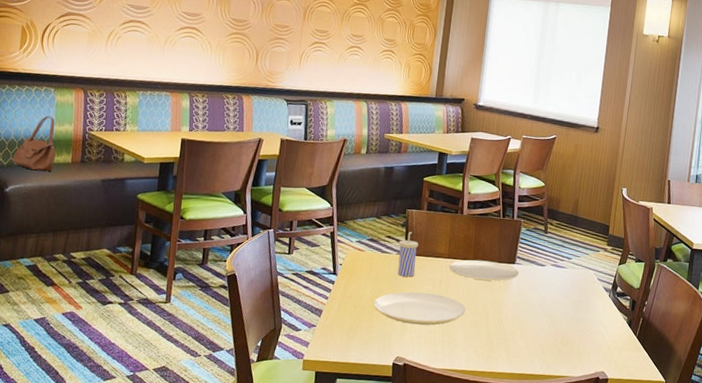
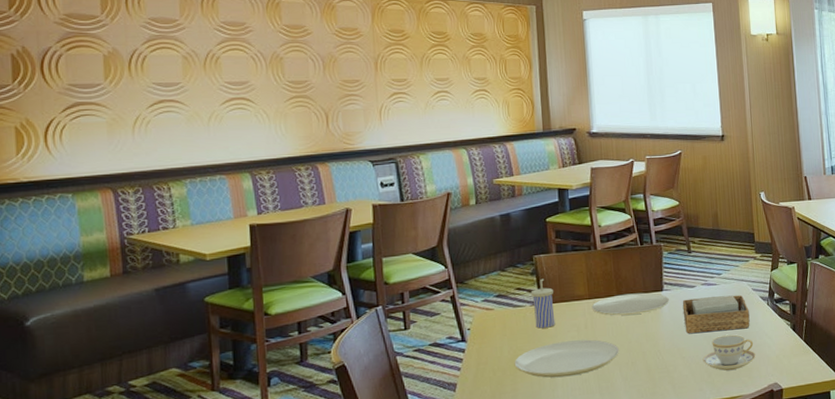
handbag: present [11,116,56,172] -> none [28,226,88,295]
napkin holder: none [528,276,591,315] -> present [682,295,750,334]
teacup: none [539,316,589,351] -> present [702,334,756,371]

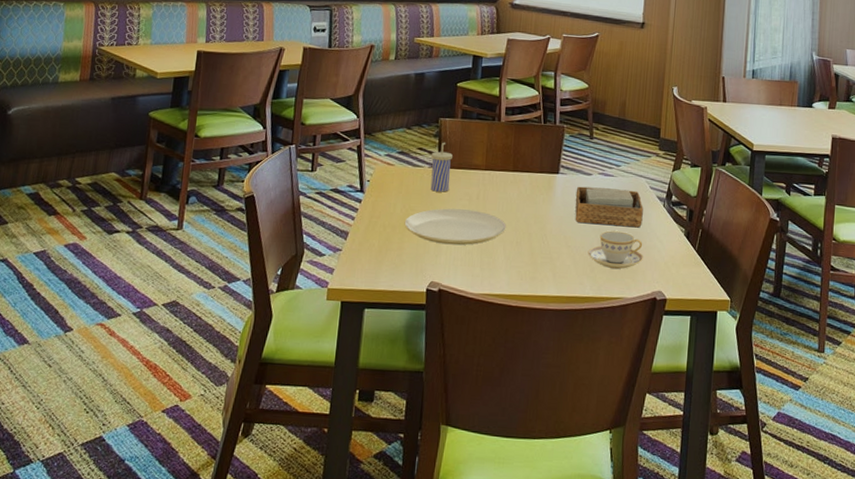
plate: present [591,292,669,316] -> none [486,170,564,194]

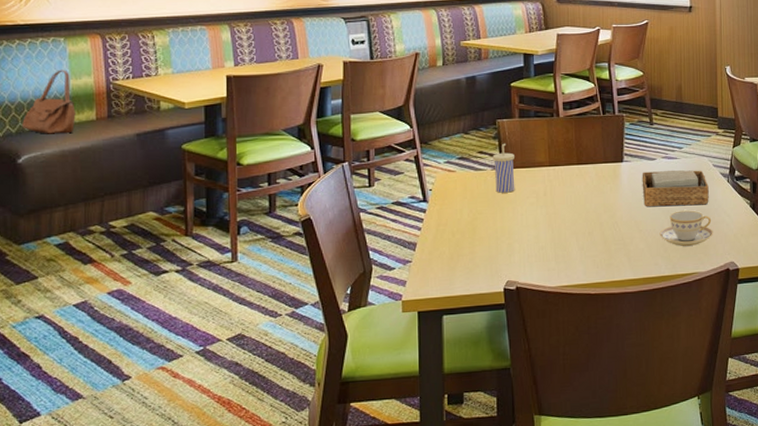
handbag: none [15,32,64,92] -> present [21,69,76,134]
plate: present [404,208,506,245] -> none [473,207,577,243]

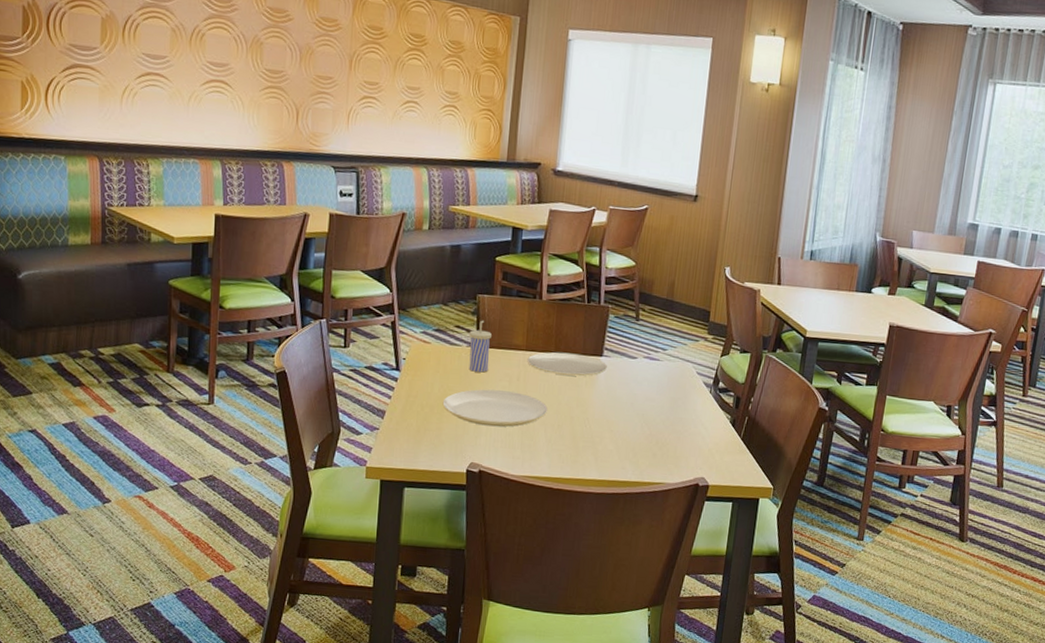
handbag: present [21,69,76,134] -> none [22,189,72,255]
plate: none [473,207,577,243] -> present [442,389,548,427]
plate: none [551,162,629,185] -> present [527,352,607,377]
napkin holder: present [642,170,709,207] -> none [618,370,689,414]
teacup: present [659,210,713,246] -> none [630,416,687,455]

